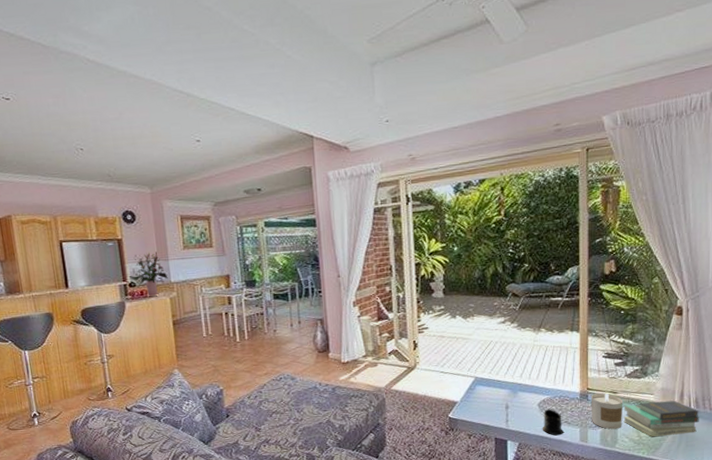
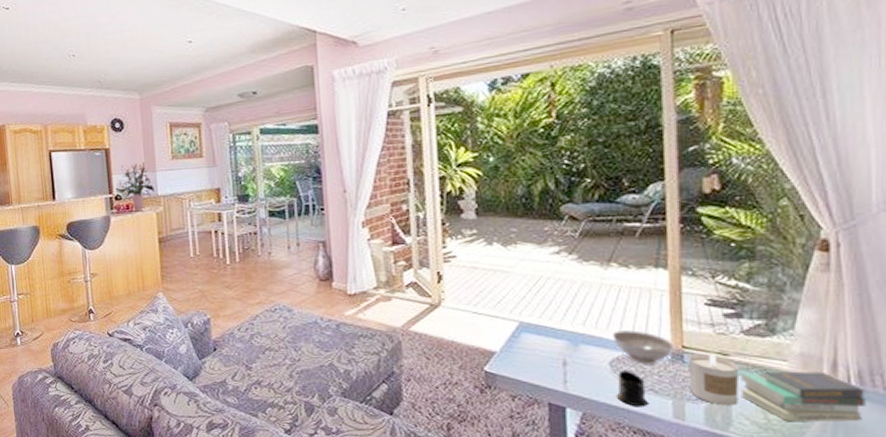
decorative bowl: none [541,379,582,404] -> present [613,330,675,365]

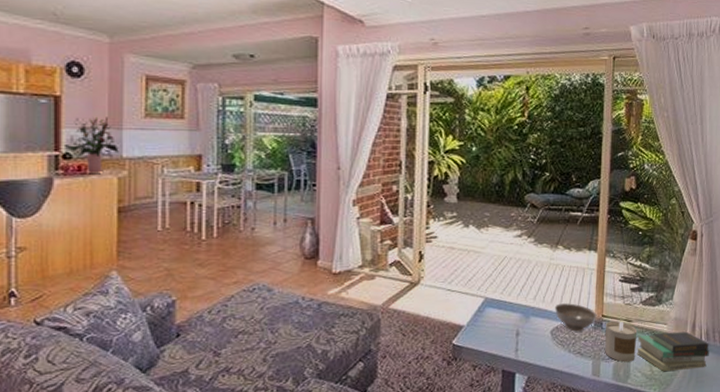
mug: present [616,370,648,407] -> none [553,337,576,369]

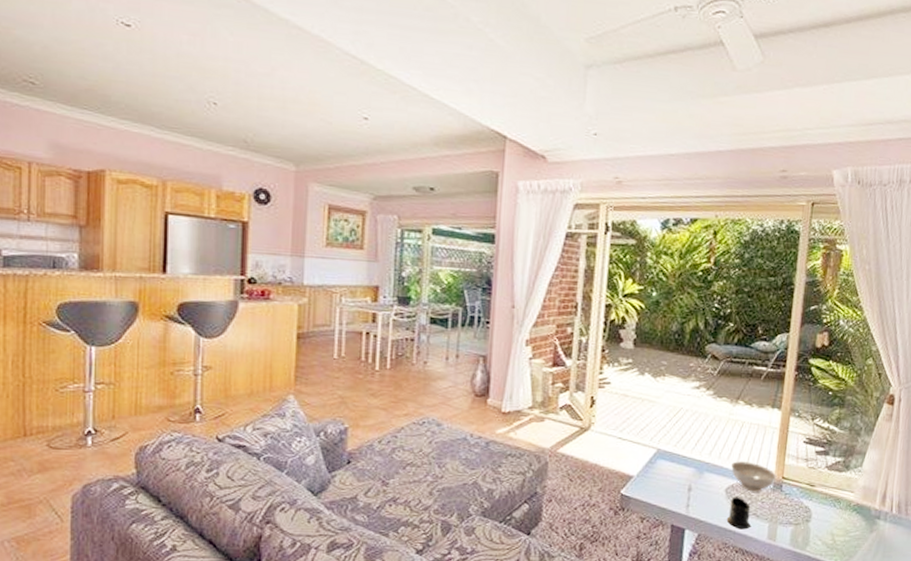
bouquet: present [63,116,119,173] -> none [249,243,300,299]
mug: none [553,337,576,369] -> present [726,497,751,530]
candle: present [605,321,638,363] -> none [783,484,821,529]
books: present [637,331,709,372] -> none [818,500,900,543]

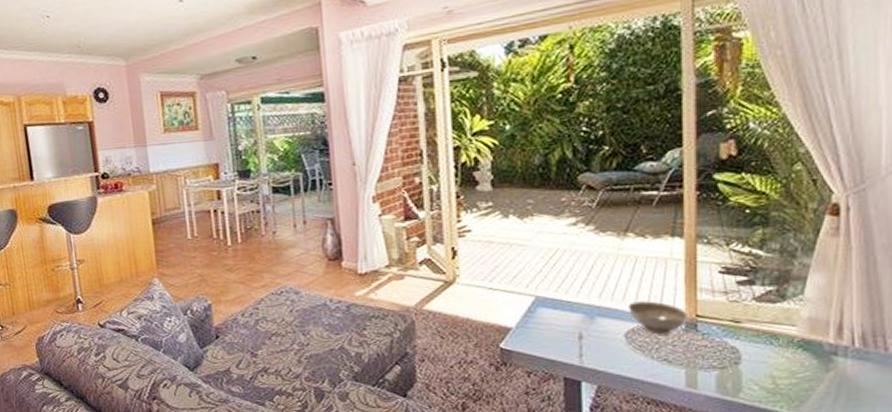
mug: present [726,497,751,530] -> none [630,341,662,378]

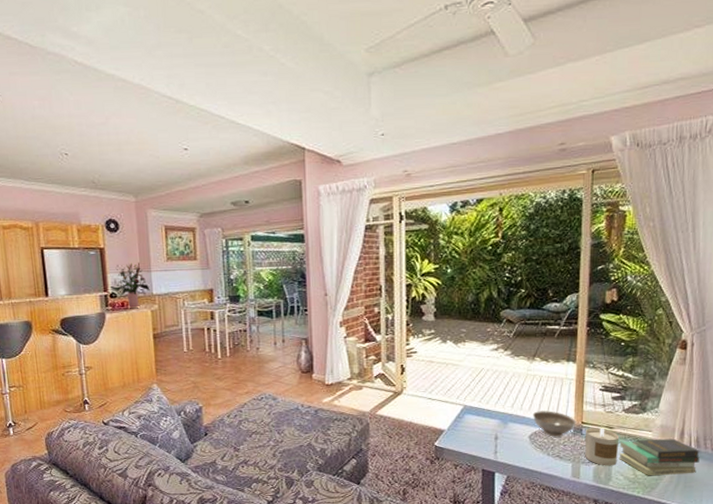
bouquet: none [101,136,147,190] -> present [110,262,150,308]
candle: none [701,322,750,373] -> present [585,428,620,466]
books: none [750,335,868,386] -> present [619,438,700,476]

